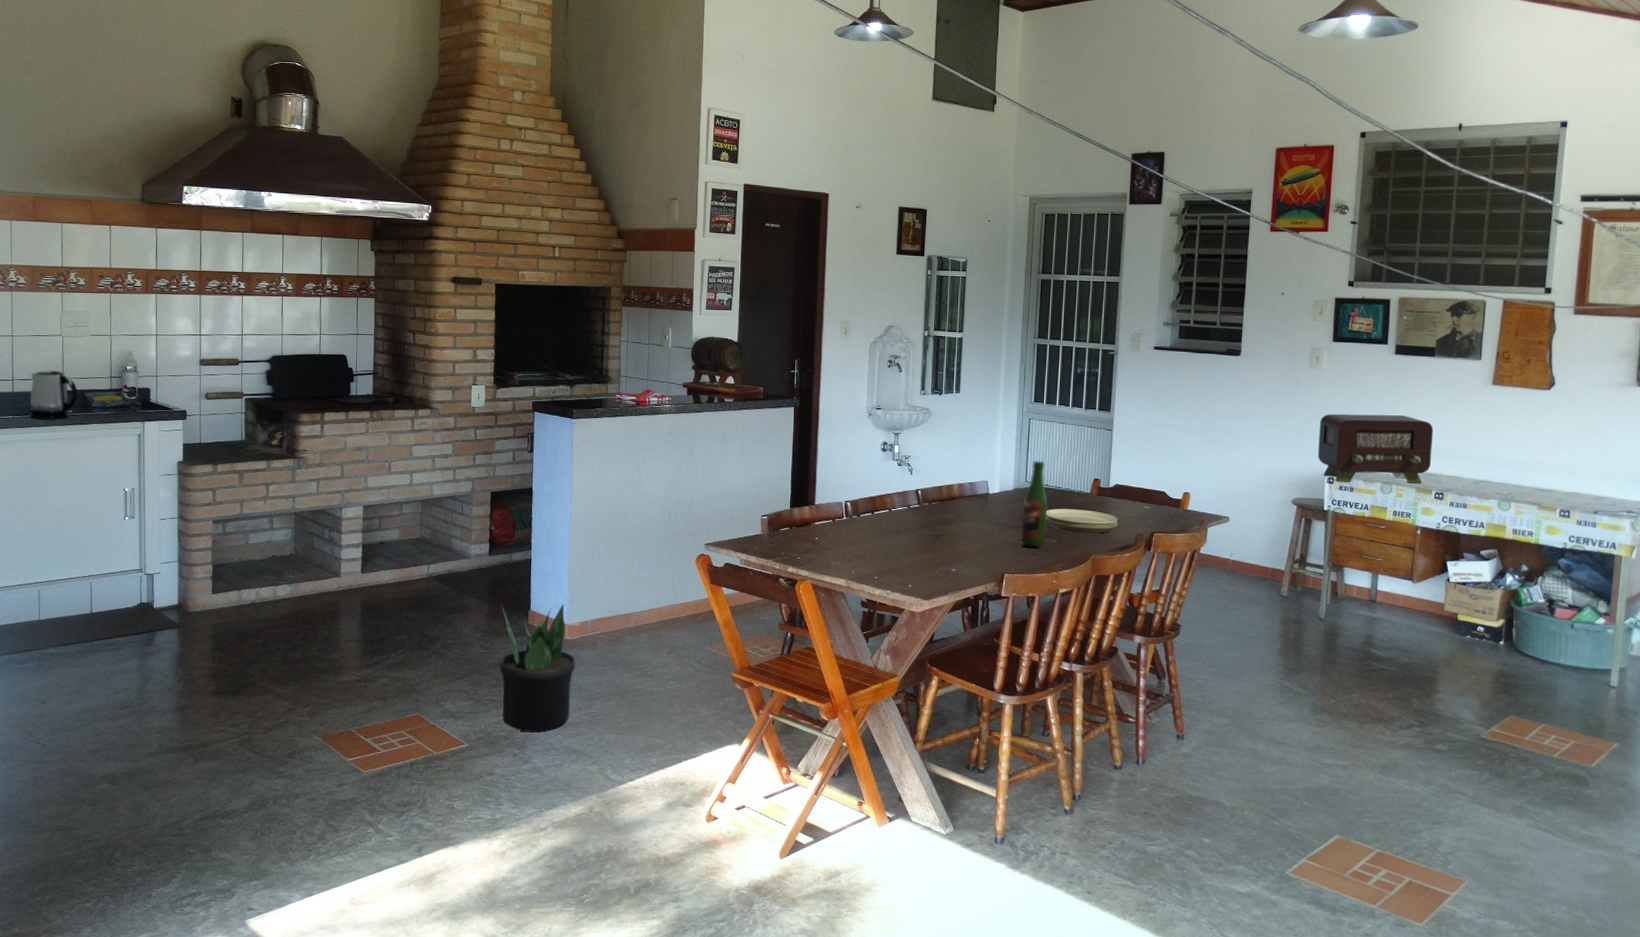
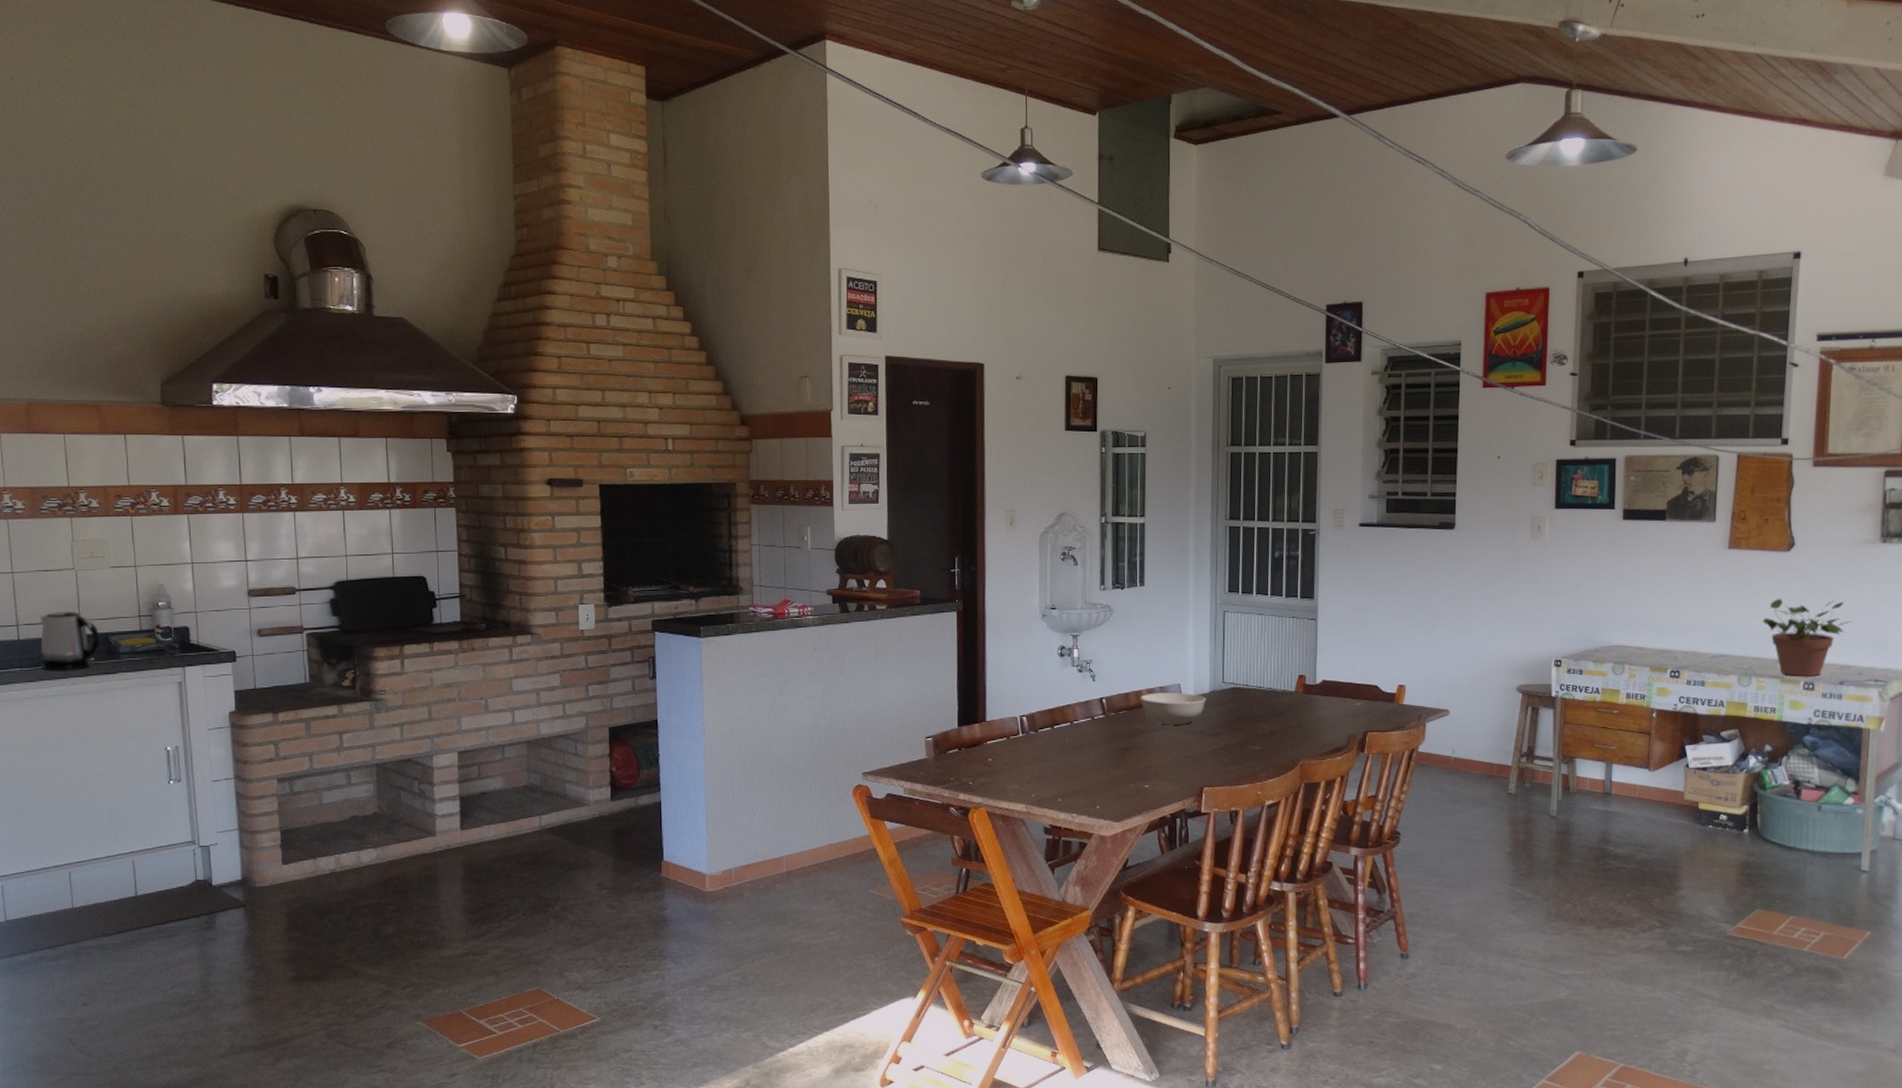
planter: present [500,603,575,732] -> none [629,851,719,999]
bowl: none [952,487,1010,517] -> present [1140,692,1206,725]
beer bottle: present [1021,460,1048,548] -> none [1220,658,1249,757]
plate: present [1045,509,1119,534] -> none [1246,710,1328,737]
radio: present [1317,413,1434,483] -> none [1542,586,1667,664]
potted plant: none [1523,432,1608,505] -> present [1763,598,1853,677]

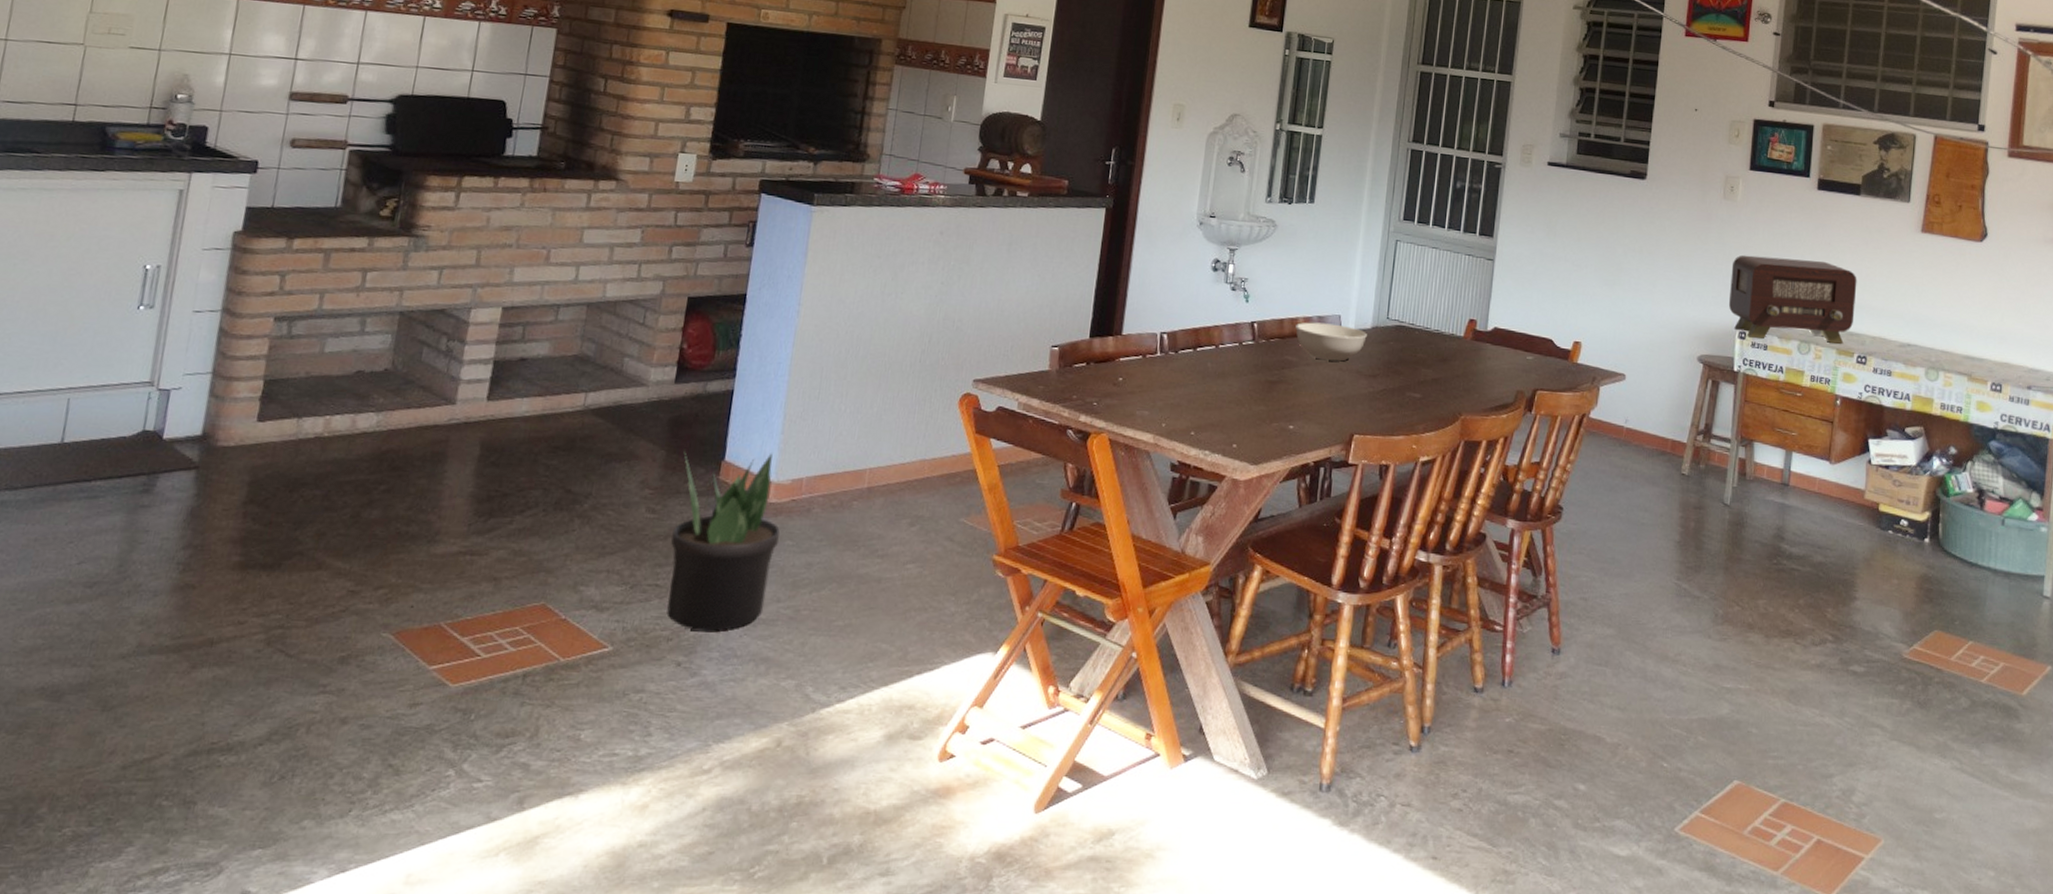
kettle: present [40,610,101,673] -> none [12,90,97,164]
planter: none [629,851,719,999] -> present [666,452,780,631]
radio: none [1542,586,1667,664] -> present [1728,254,1857,344]
potted plant: present [1763,598,1853,677] -> none [1953,290,2043,378]

